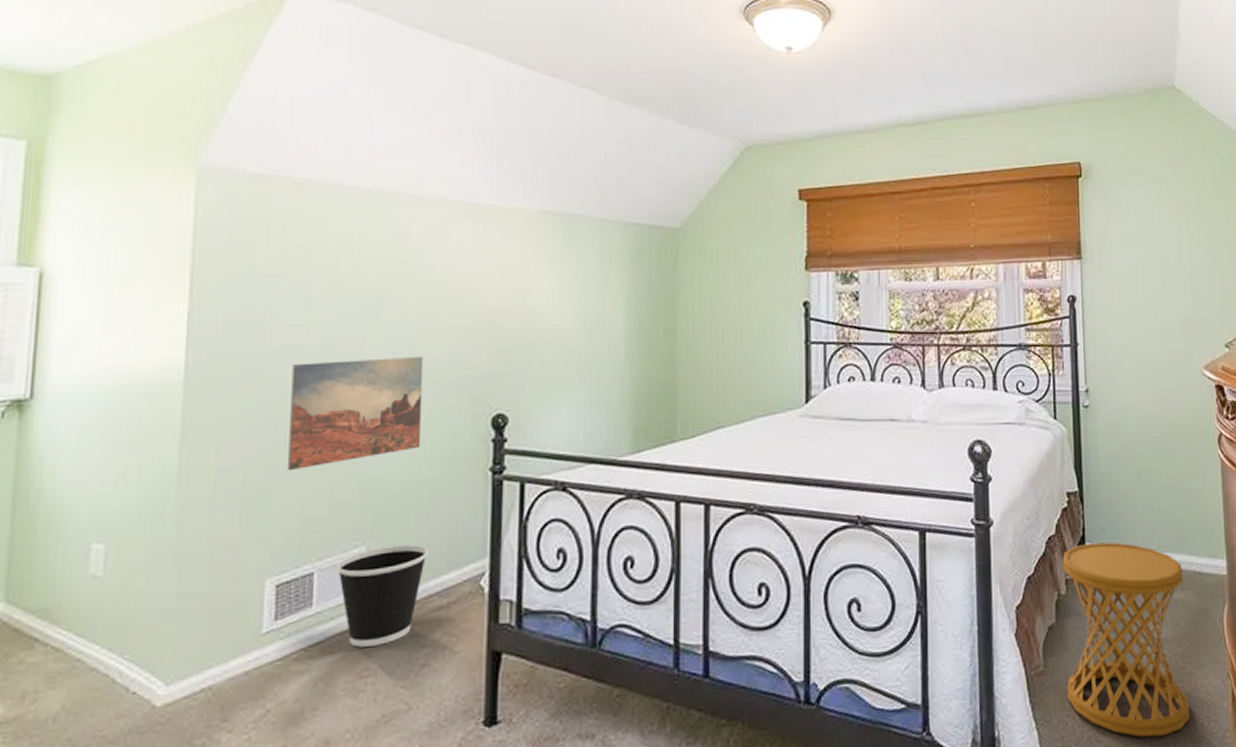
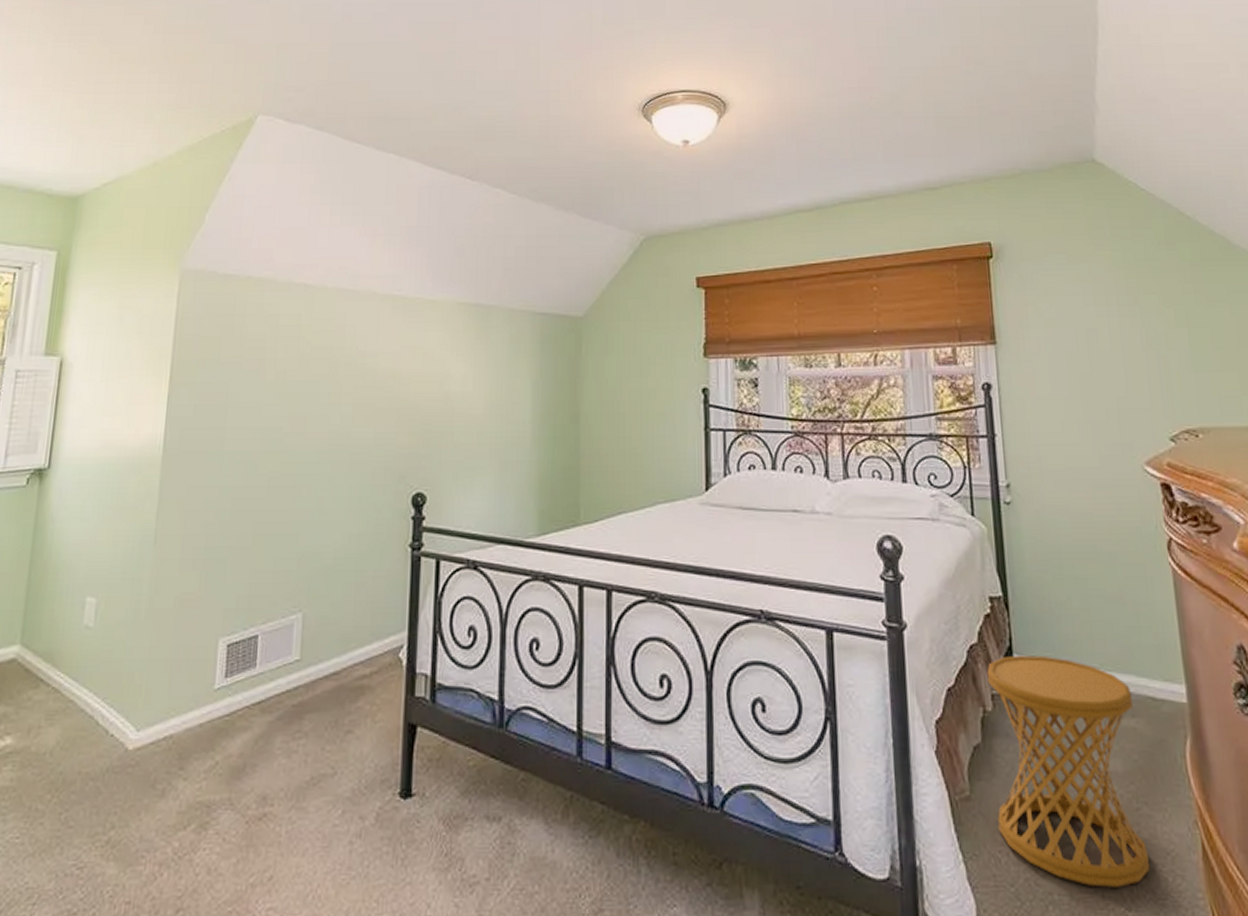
wall art: present [288,357,424,471] -> none [240,438,355,540]
wastebasket: present [336,545,428,647] -> none [276,615,355,709]

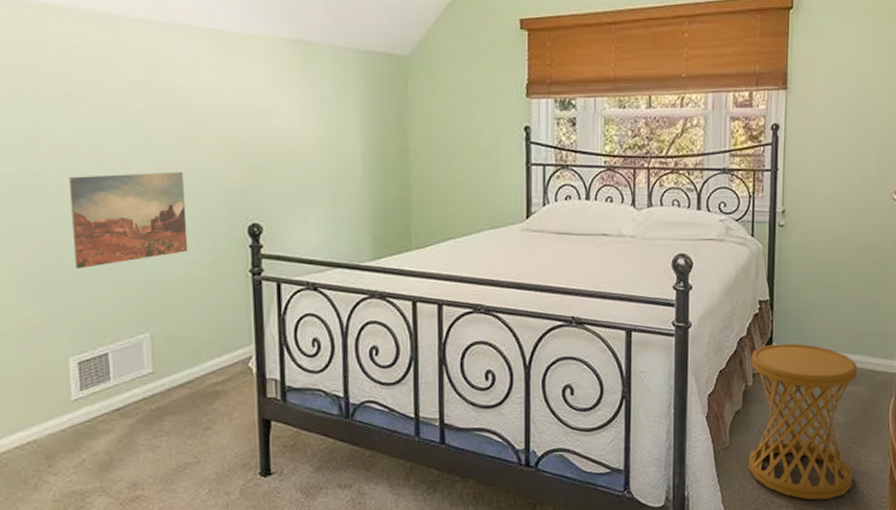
wall art: none [240,438,355,540] -> present [69,172,188,269]

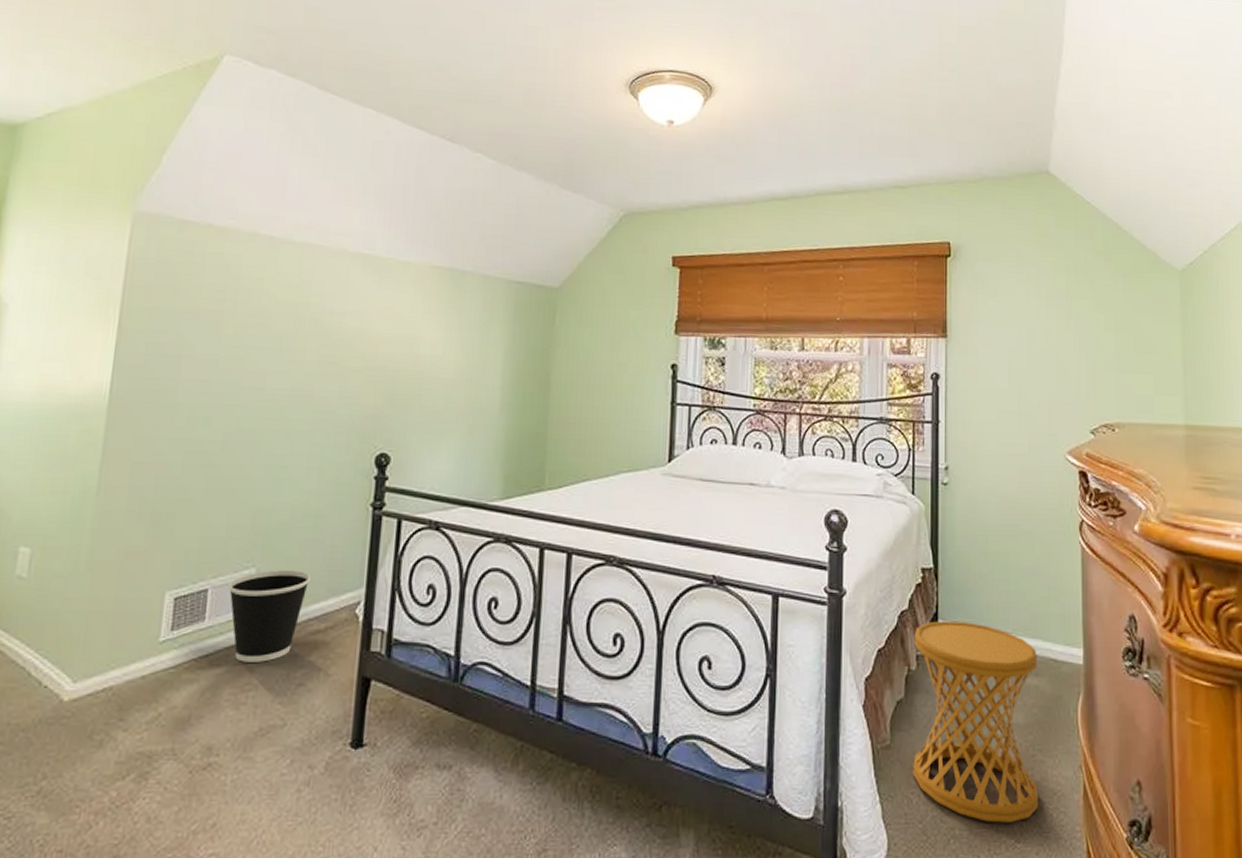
wall art: present [69,172,188,269] -> none [192,394,318,494]
wastebasket: none [126,333,203,413] -> present [228,570,311,662]

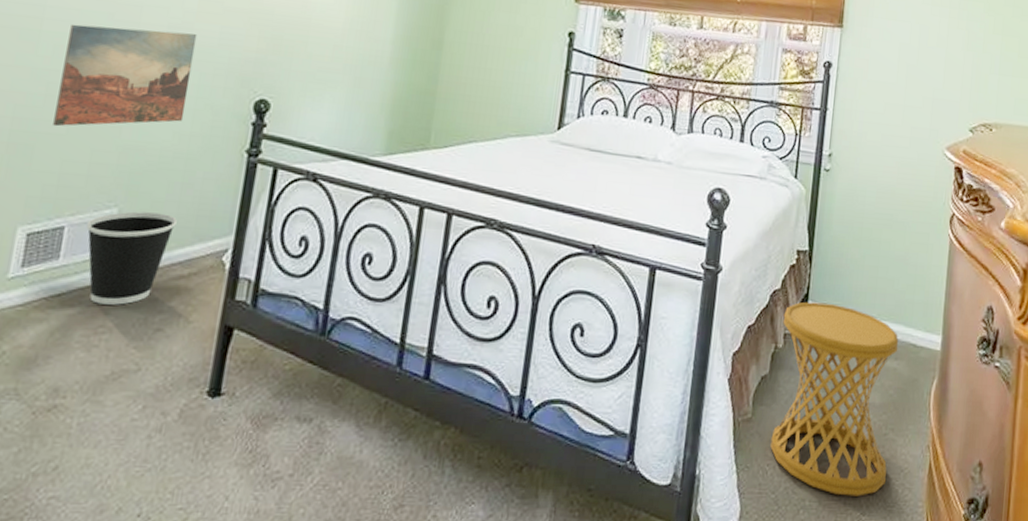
wall art: none [192,394,318,494] -> present [53,24,198,127]

